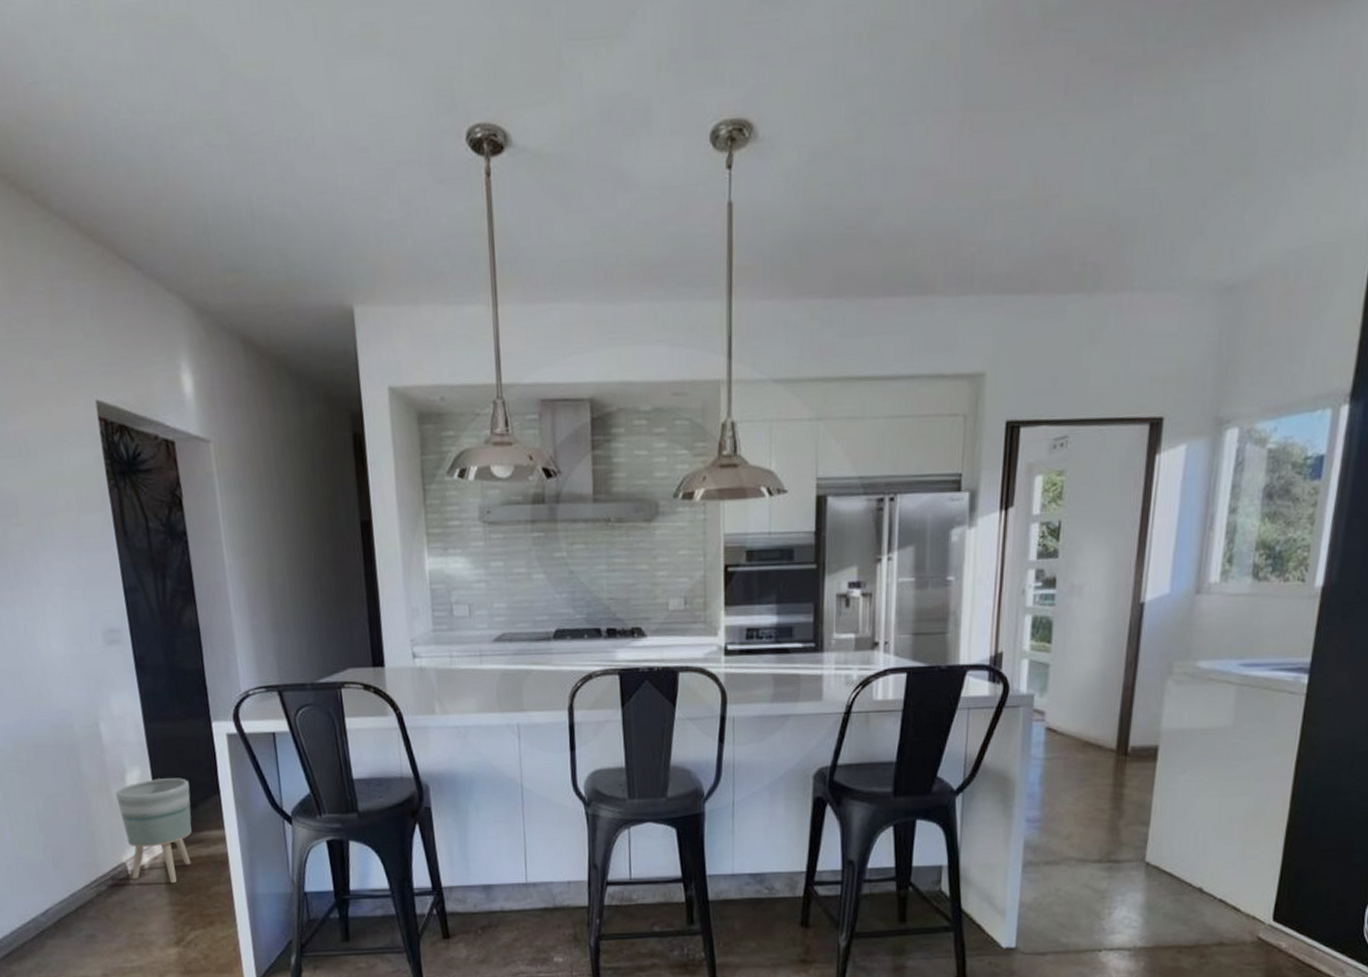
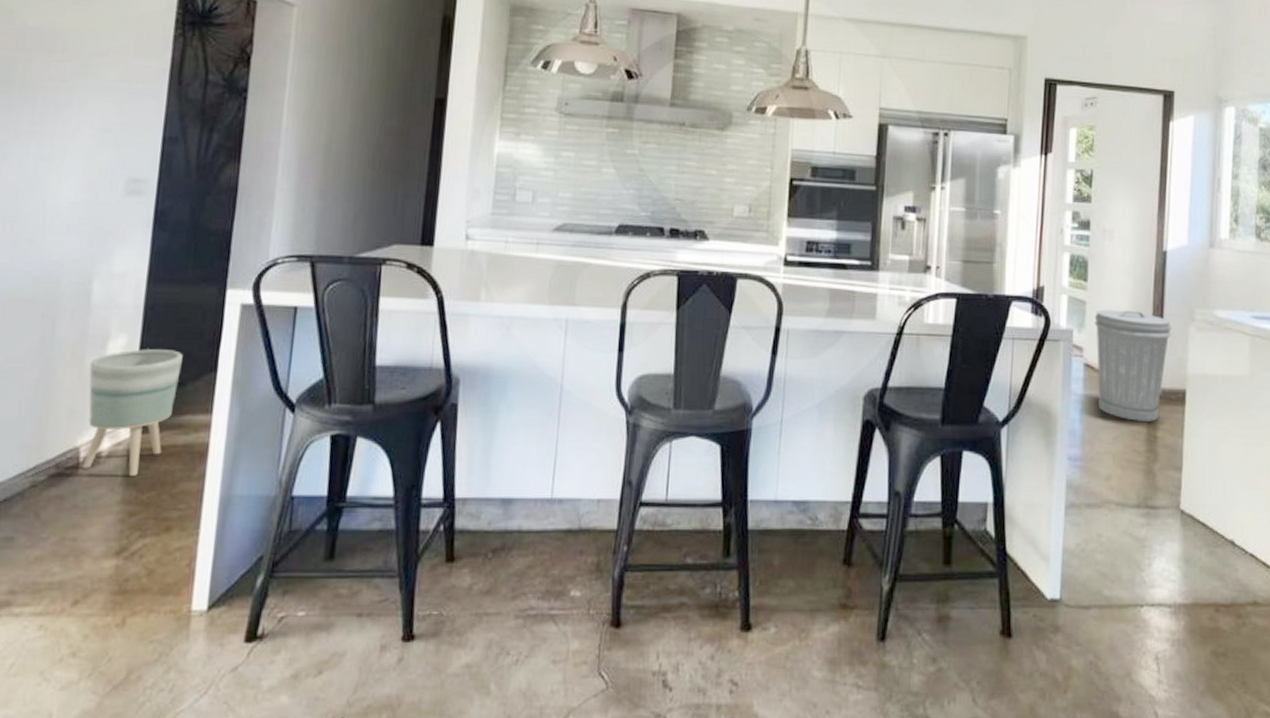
trash can: none [1058,669,1145,781] -> present [1094,309,1171,422]

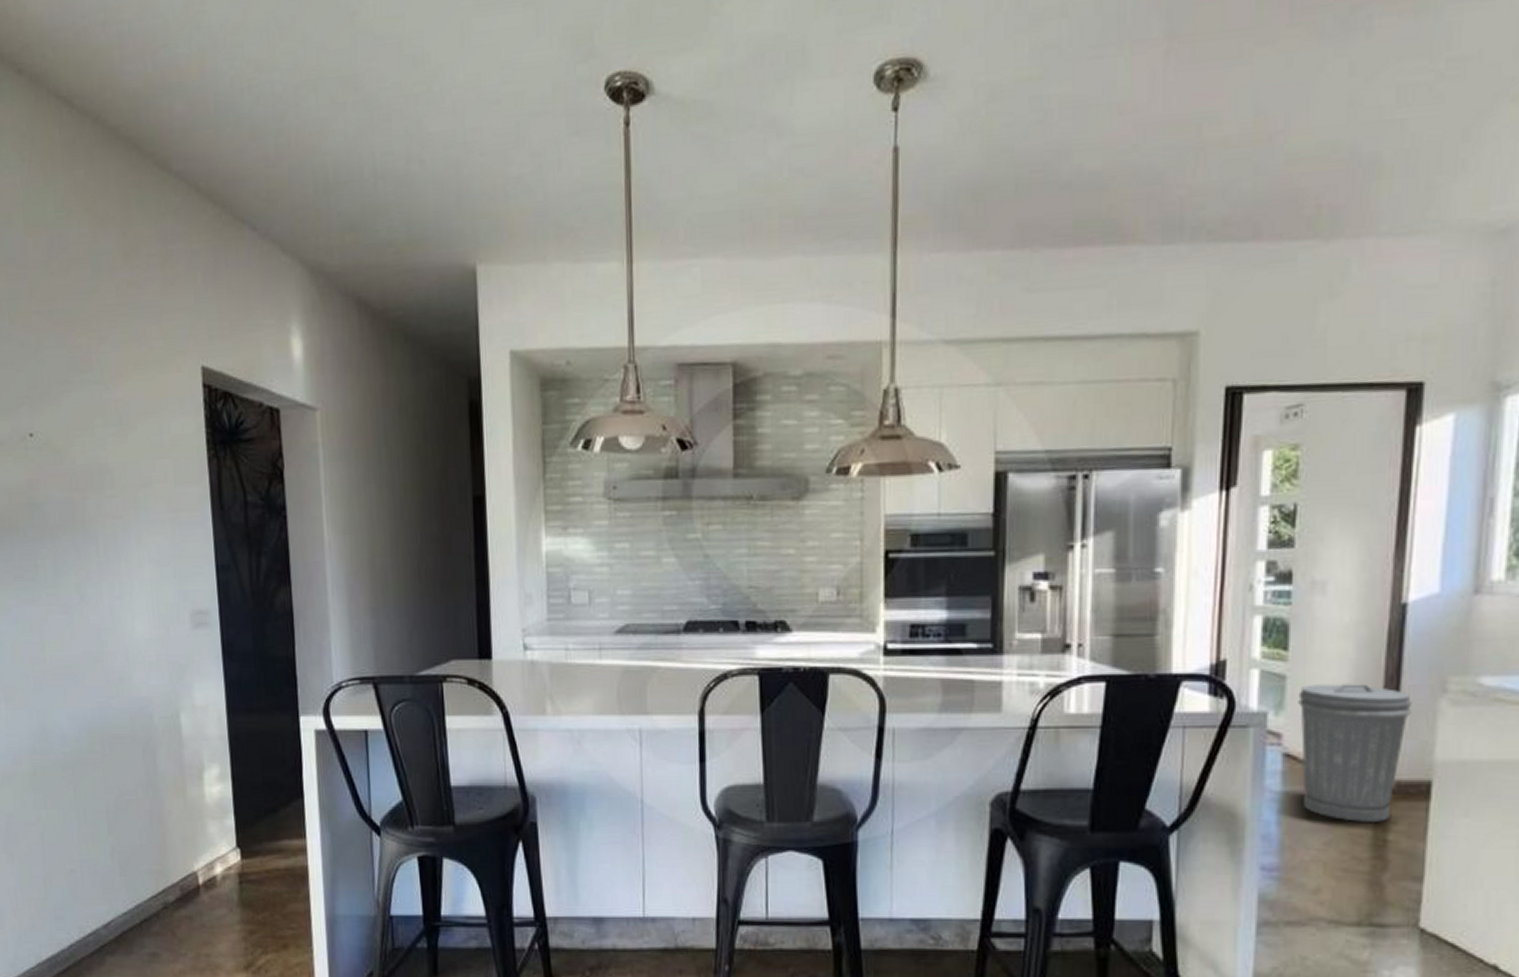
planter: present [82,349,183,476] -> none [192,778,272,898]

